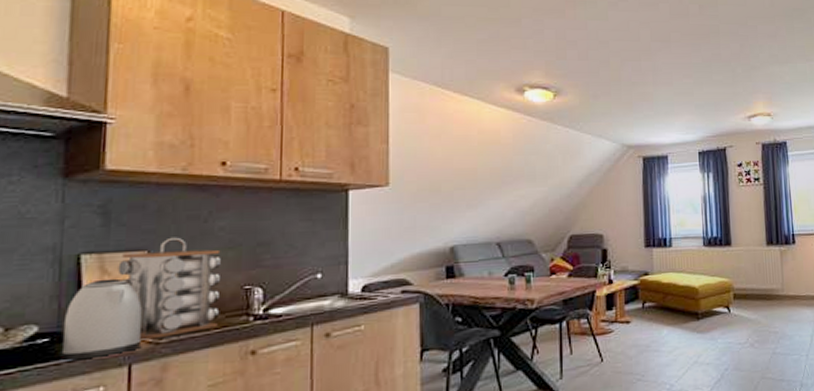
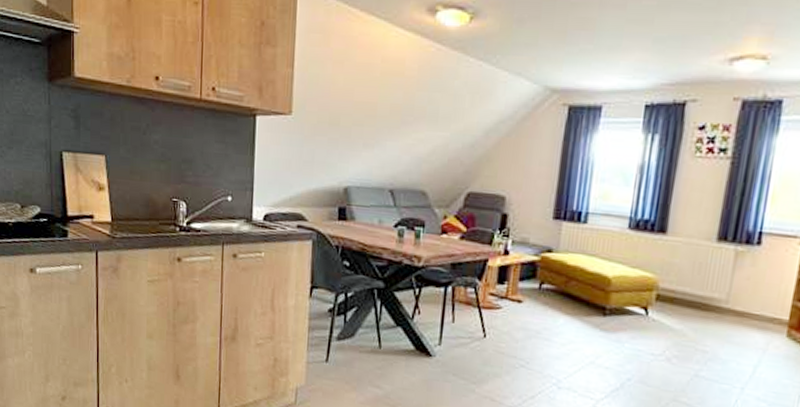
kettle: present [61,278,142,361] -> none [54,175,104,242]
spice rack: present [117,237,221,340] -> none [86,145,156,235]

